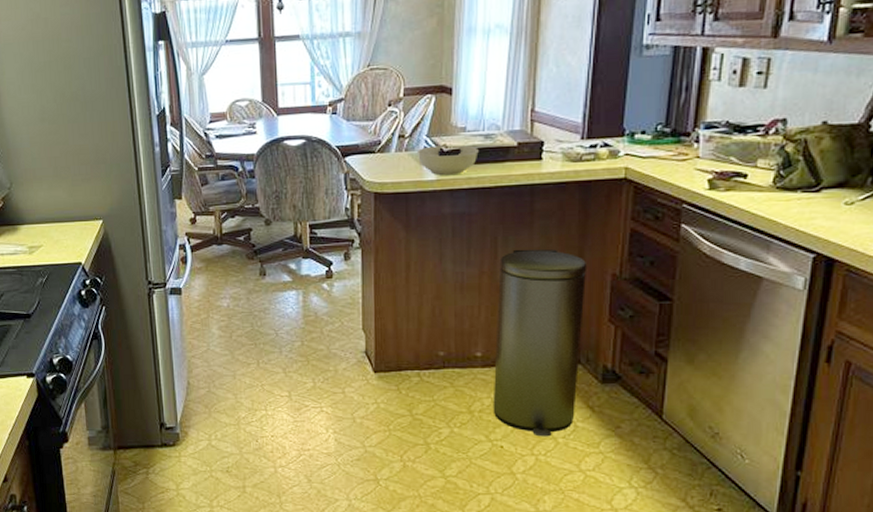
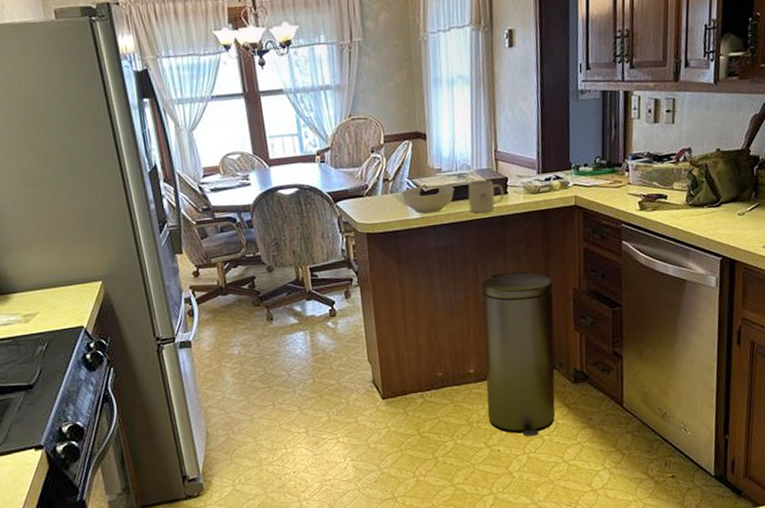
mug: none [494,142,538,179] -> present [467,179,505,213]

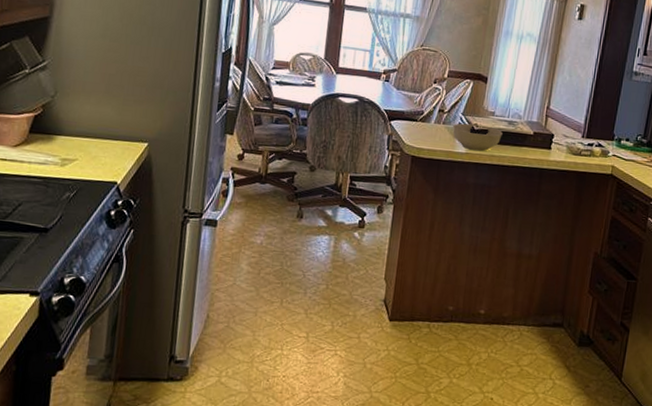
mug: present [467,179,505,213] -> none [513,130,549,162]
pedal bin: present [481,271,556,437] -> none [488,223,577,392]

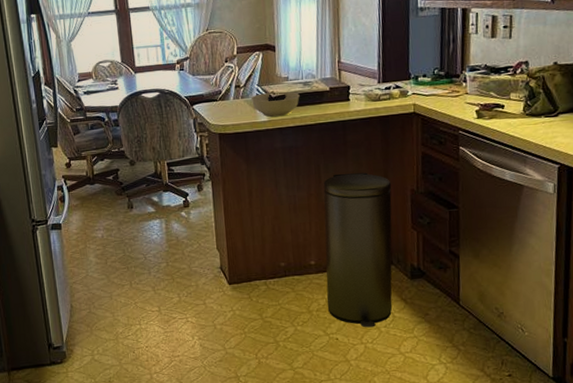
pedal bin: none [488,223,577,392] -> present [323,172,393,328]

